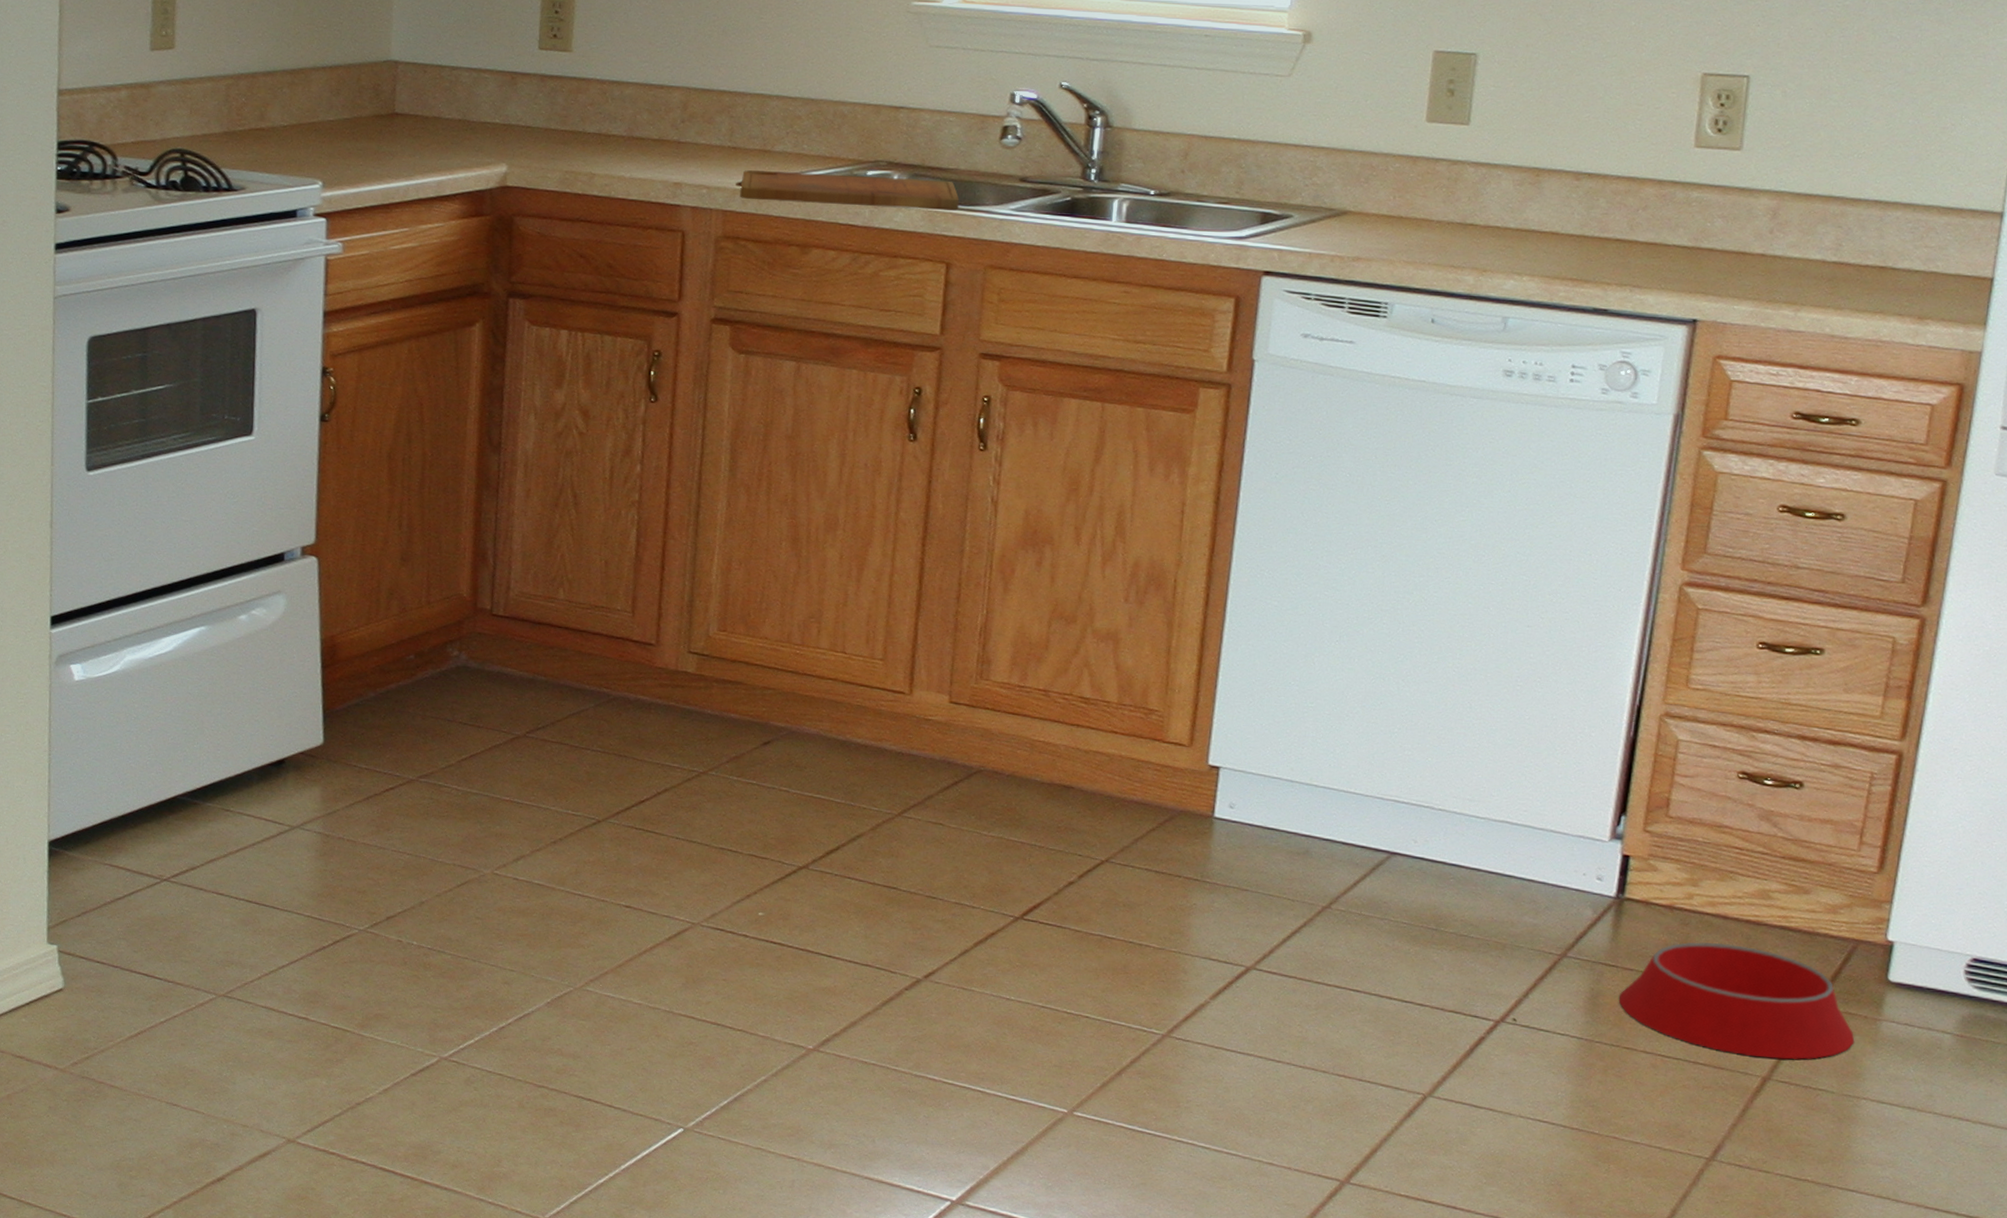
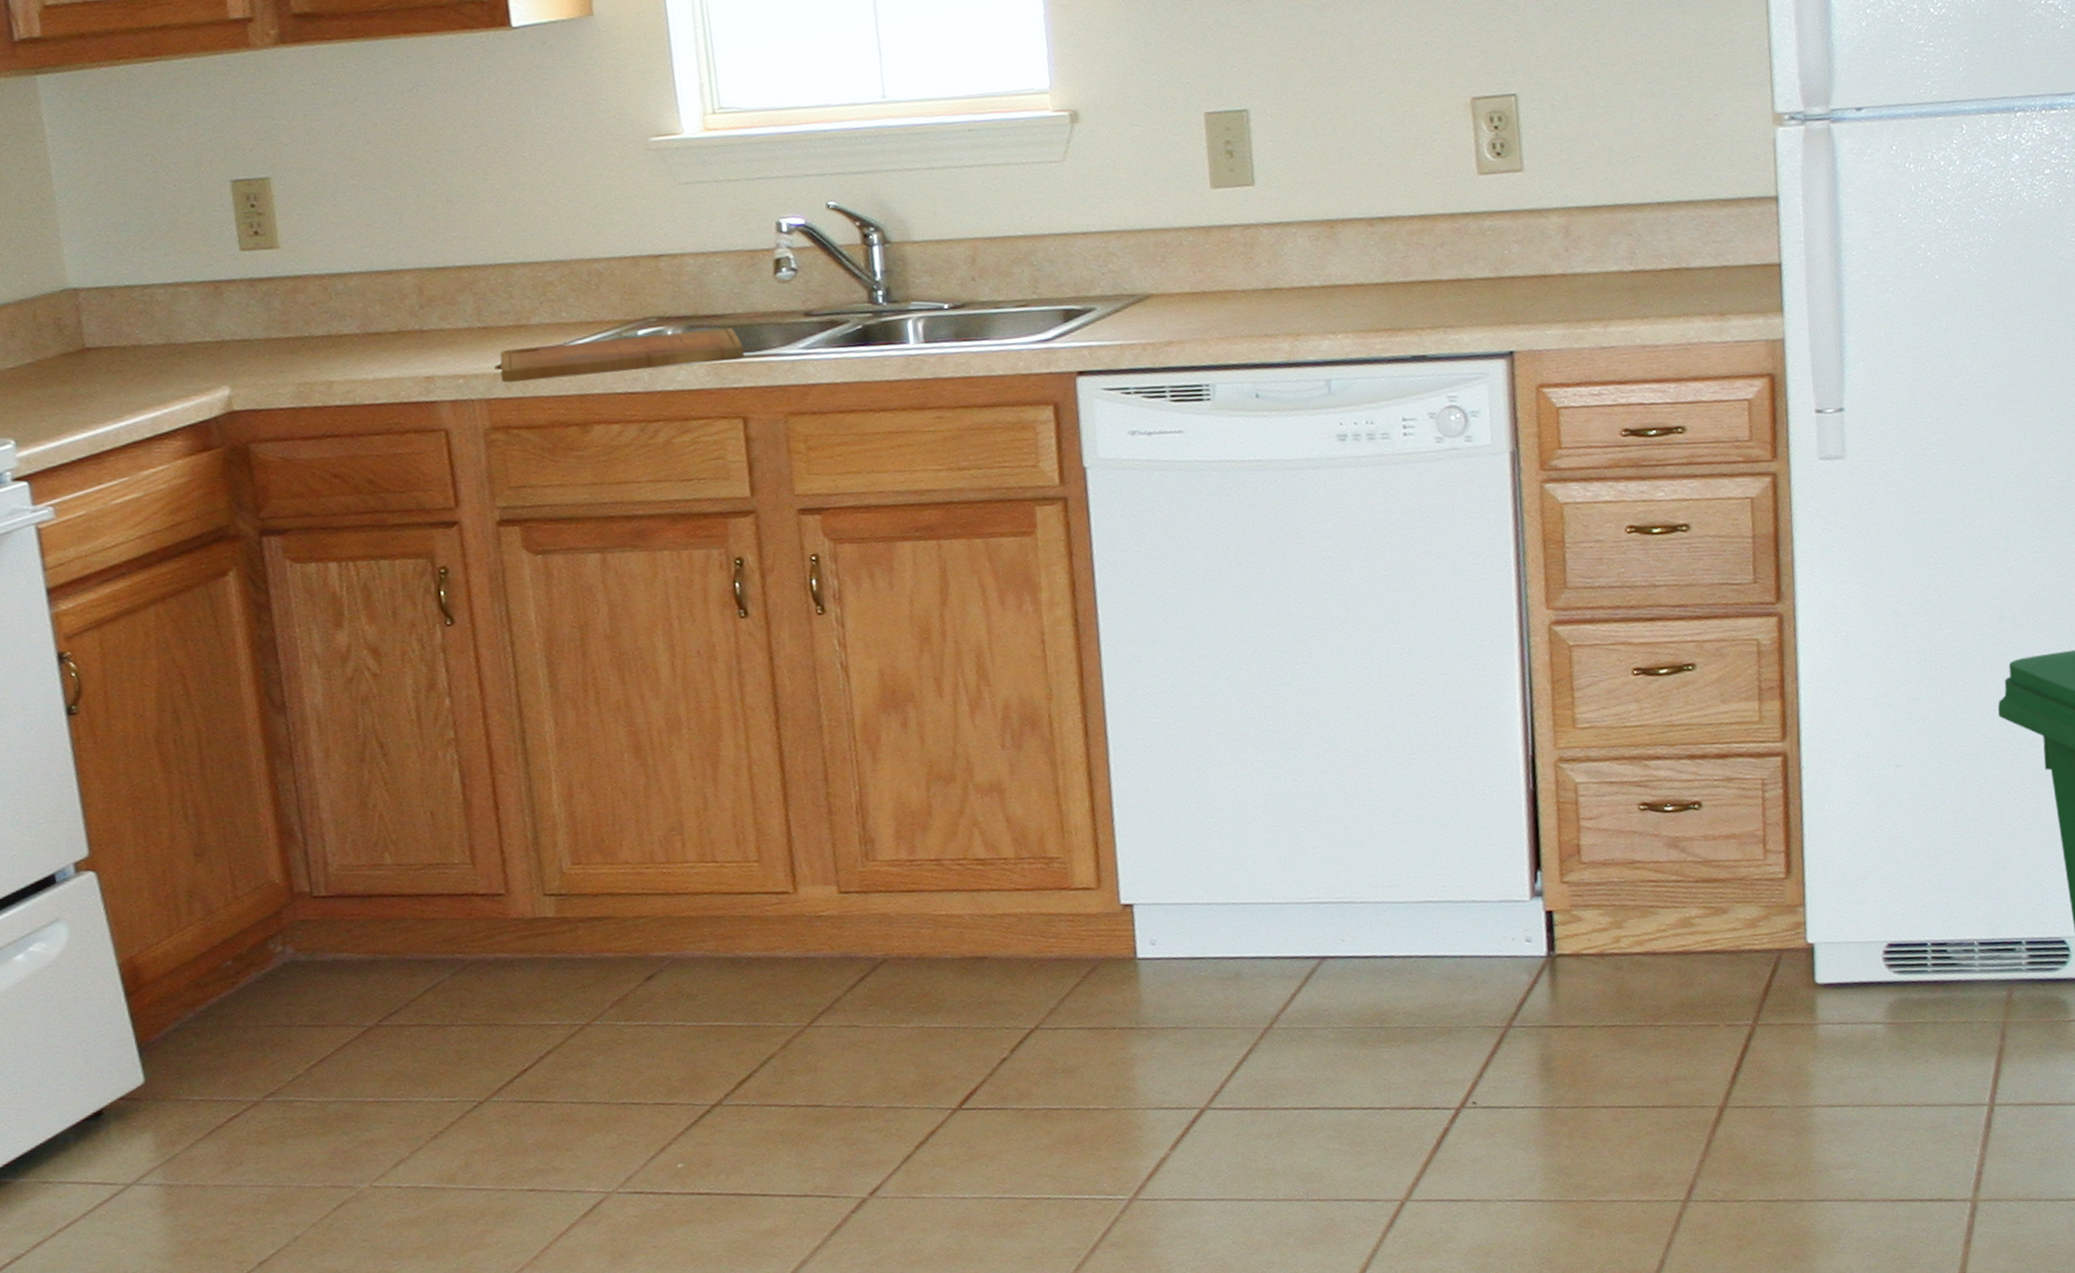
pet bowl: present [1618,941,1855,1060] -> none [1569,978,1797,1090]

